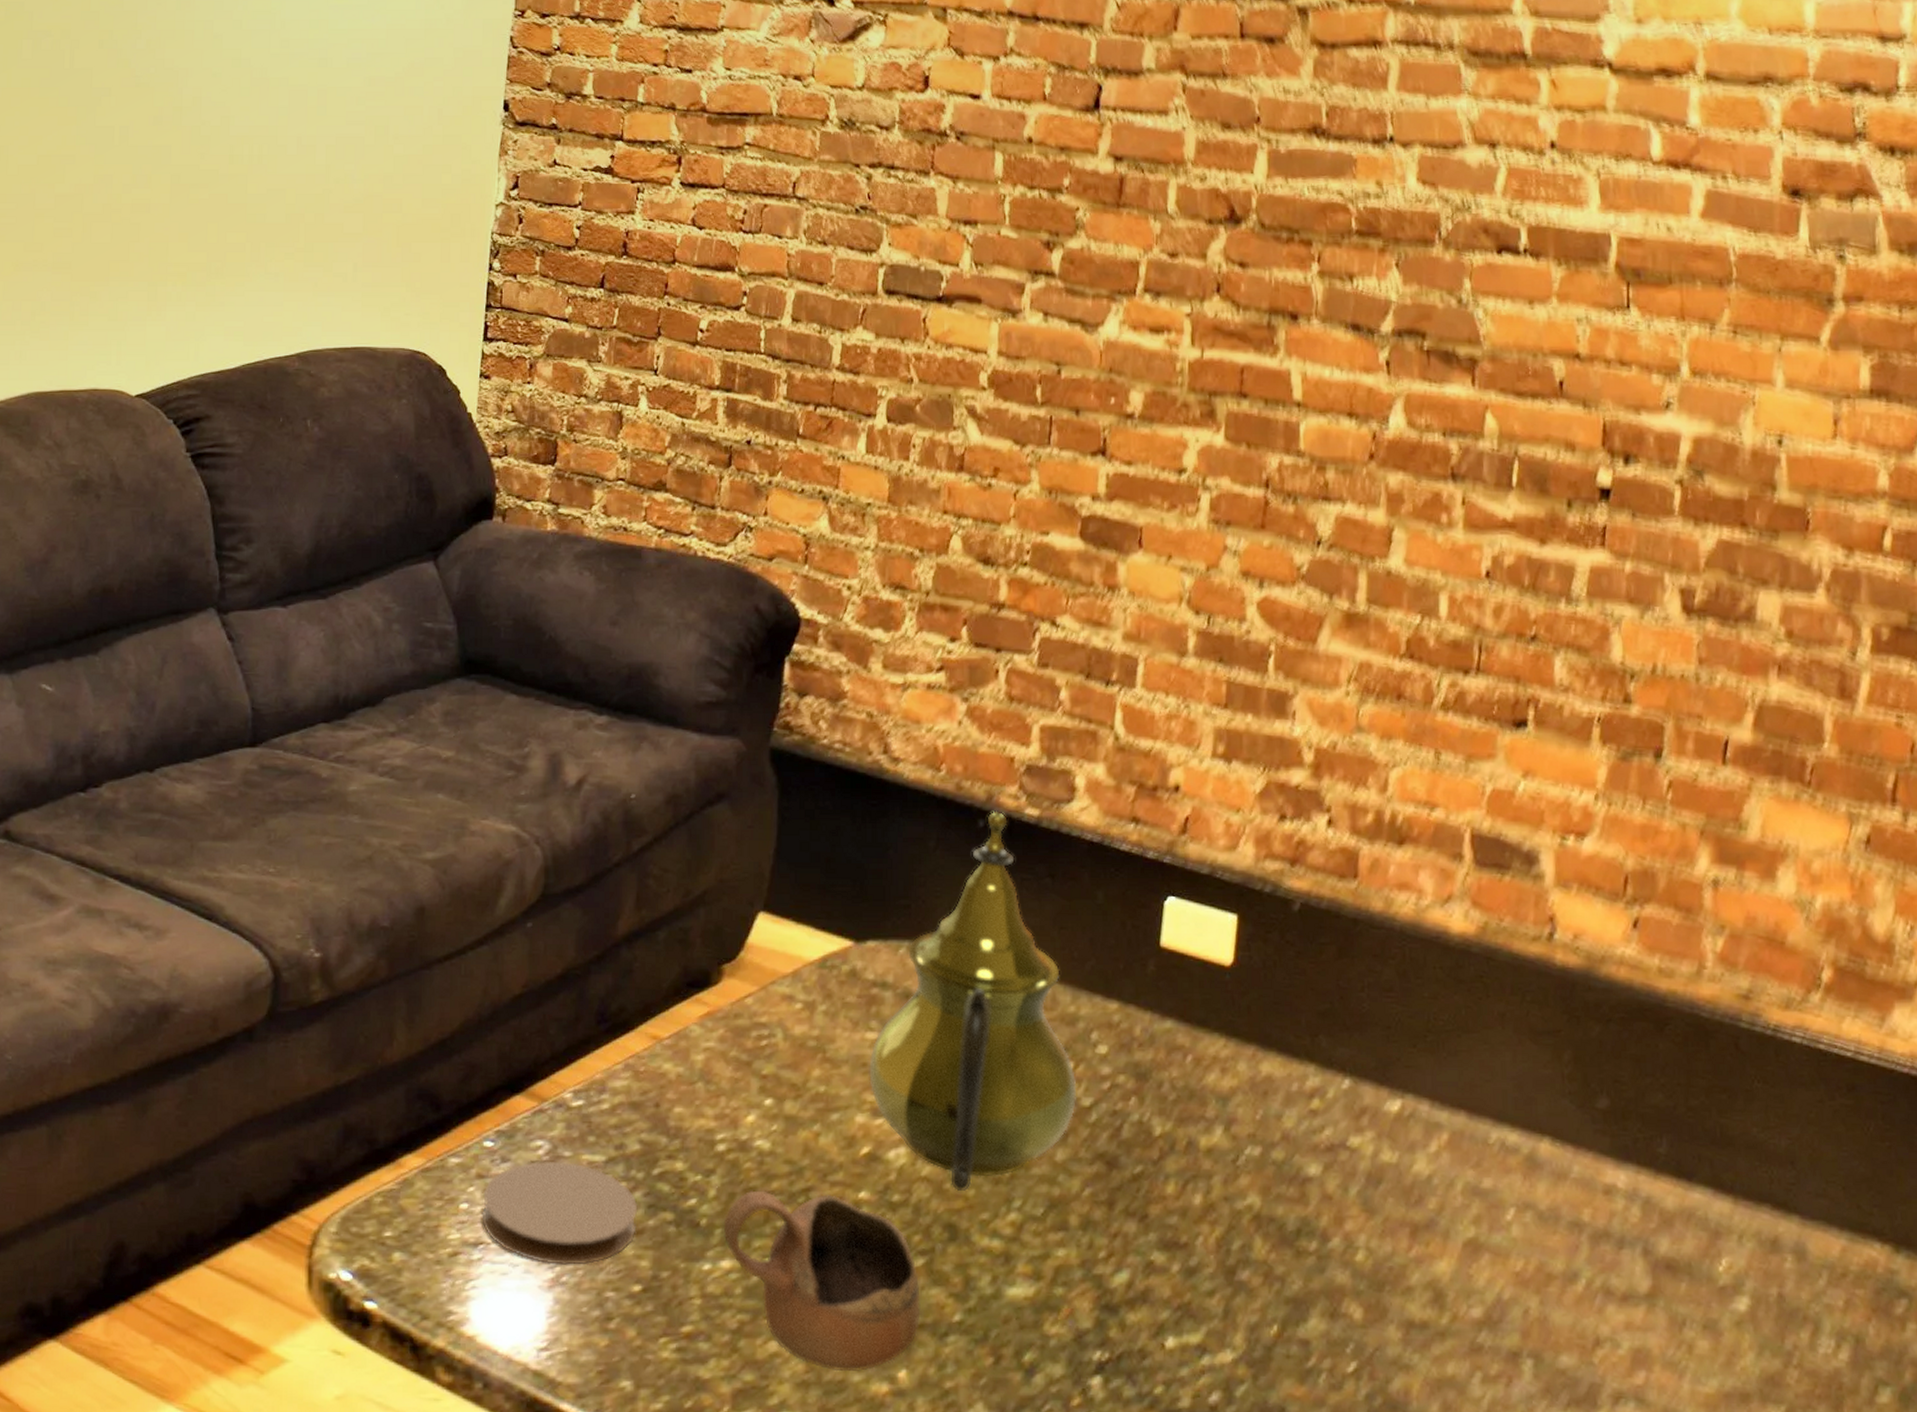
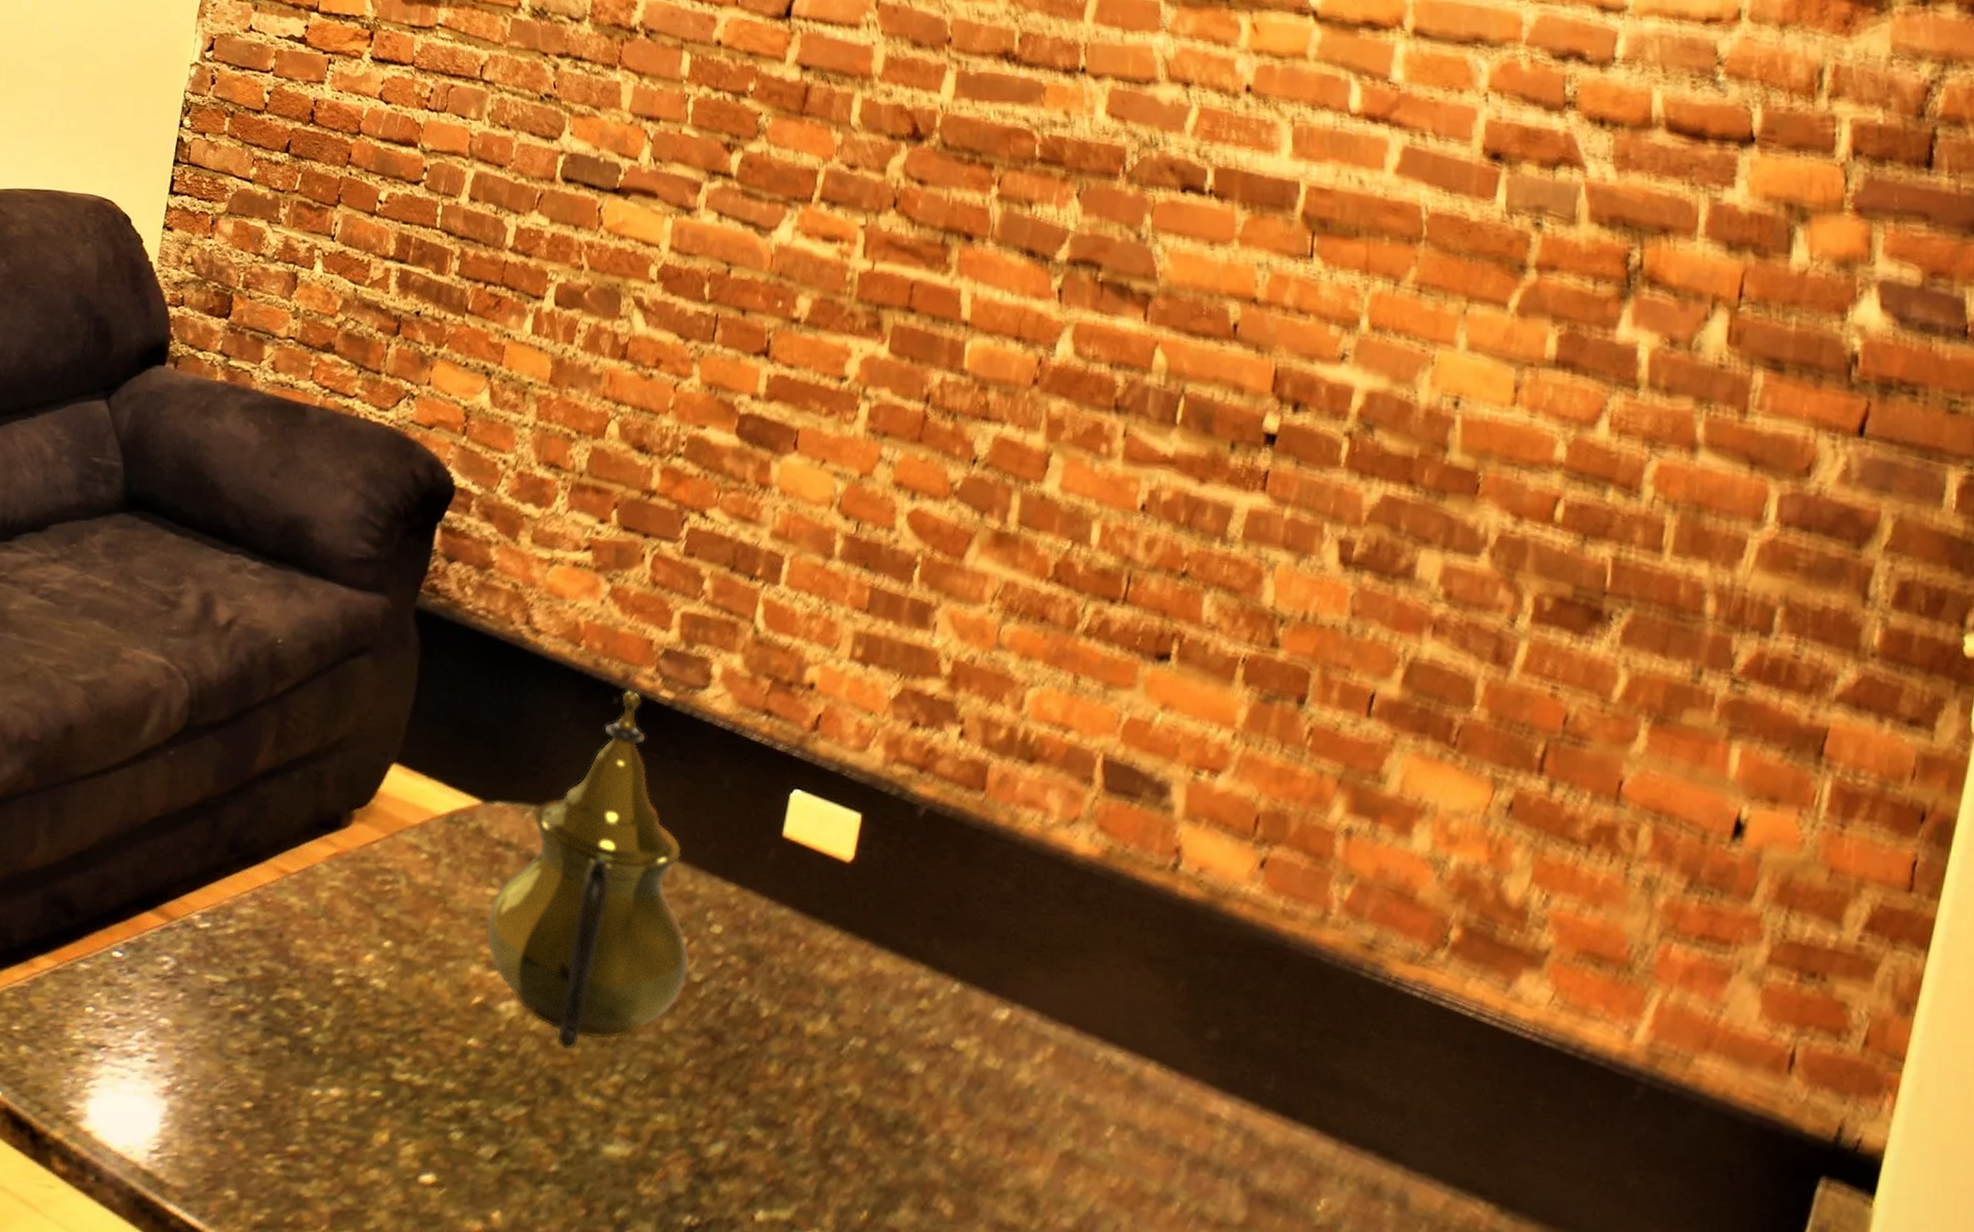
coaster: present [482,1160,638,1265] -> none [105,975,255,1078]
cup: present [723,1190,921,1372] -> none [334,1025,520,1209]

